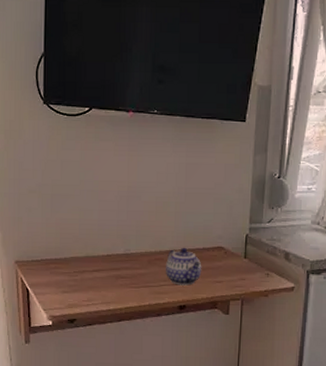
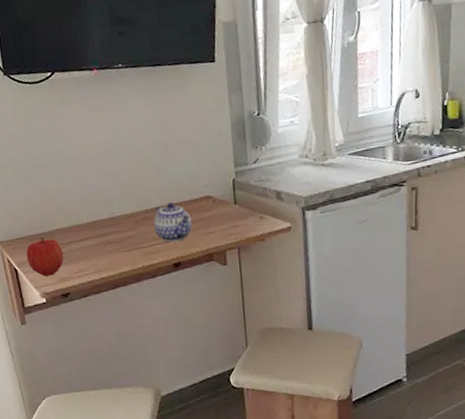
fruit: none [39,264,76,301] -> present [26,238,64,277]

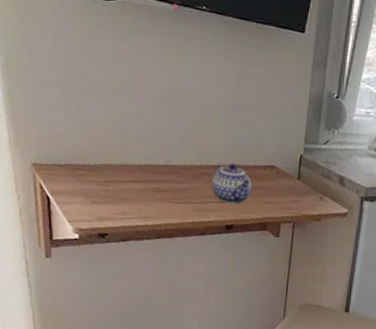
fruit: present [26,238,64,277] -> none [63,170,107,212]

